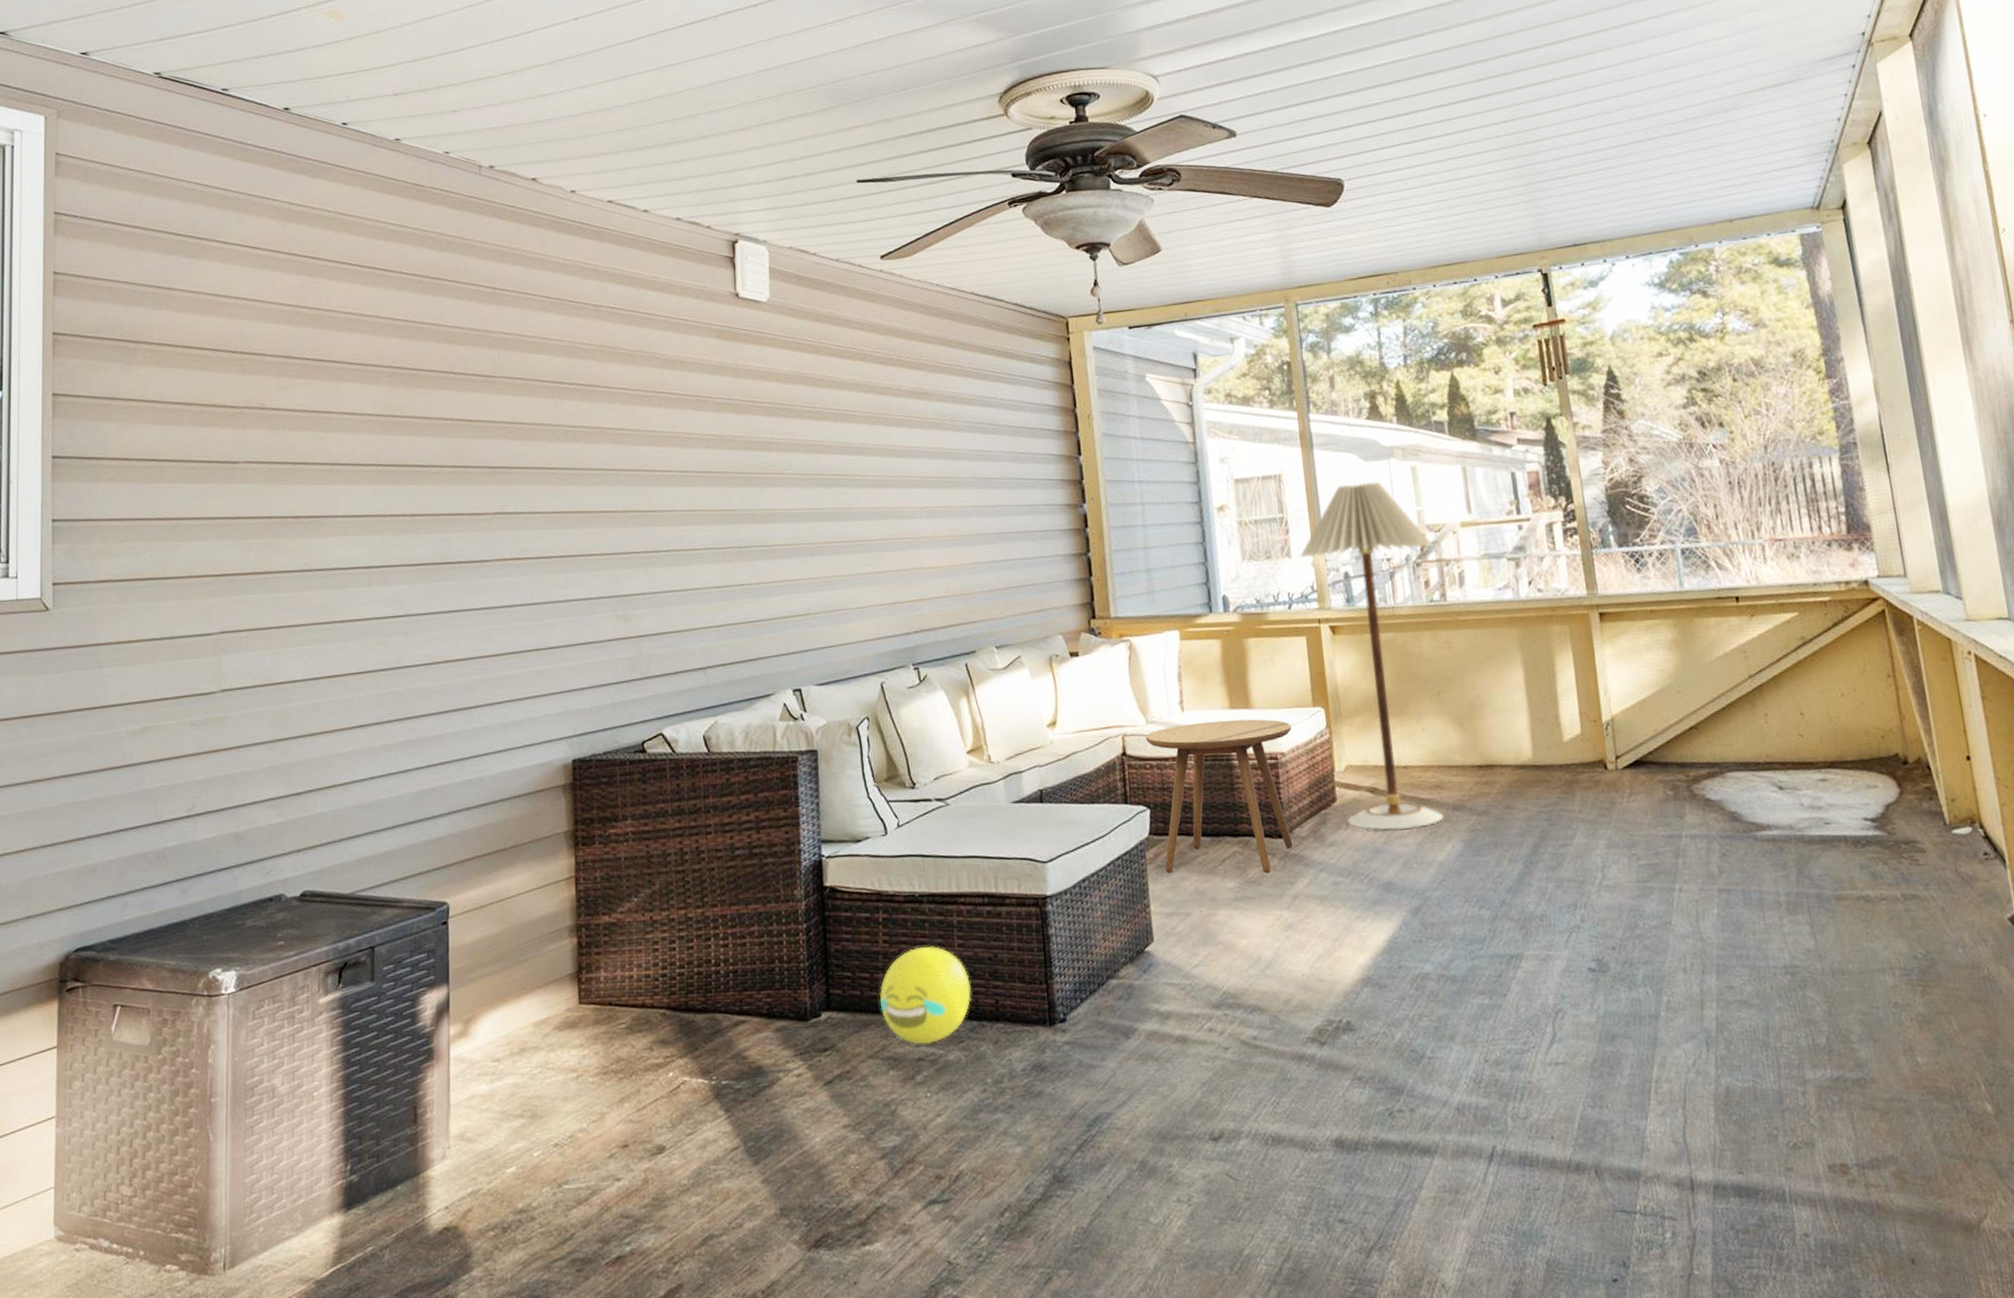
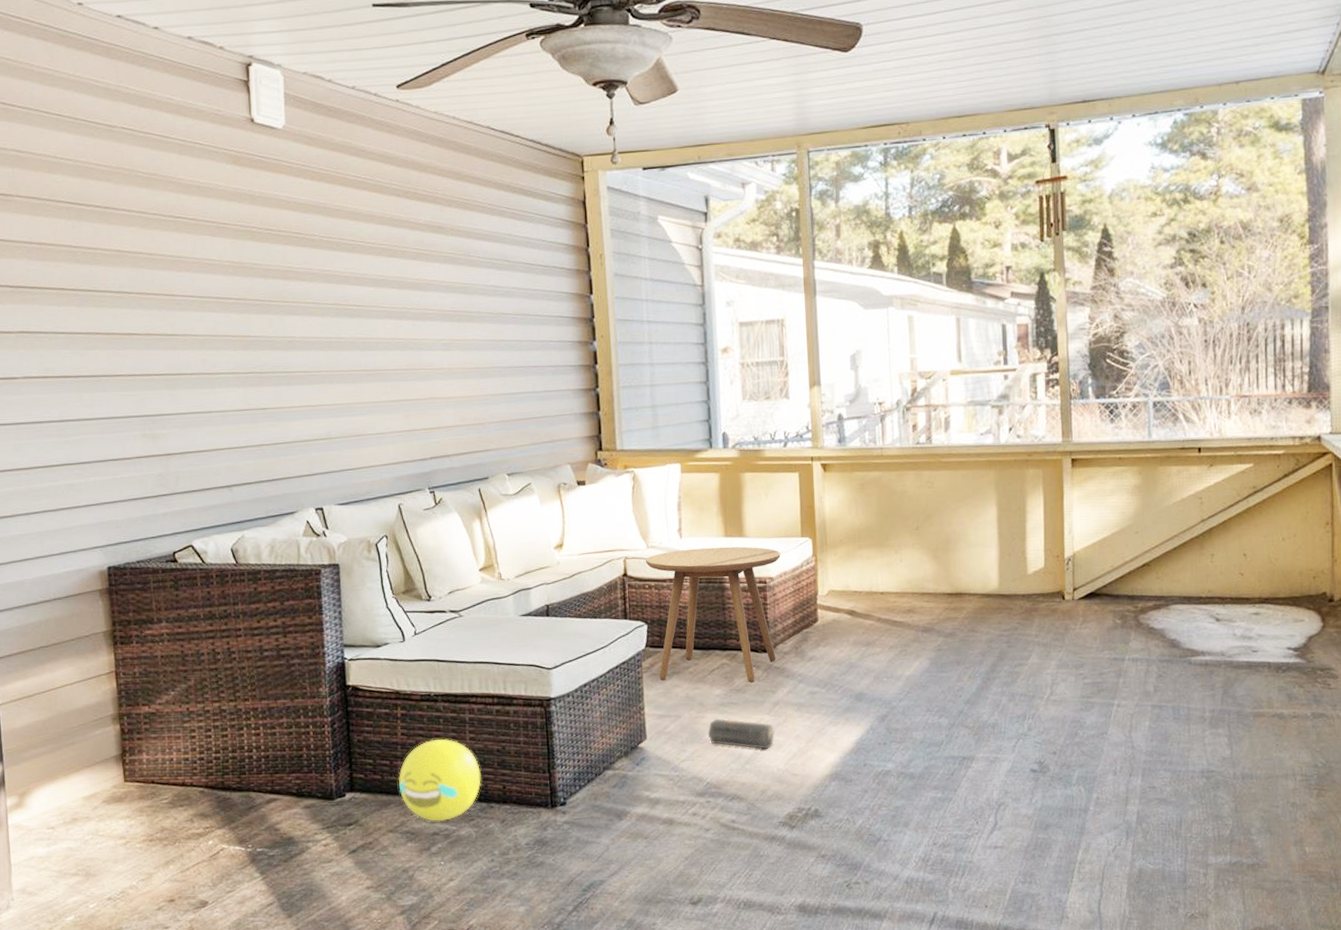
speaker: none [1221,915,1297,952] -> present [708,718,775,750]
floor lamp: present [1300,482,1444,831] -> none [797,329,923,649]

